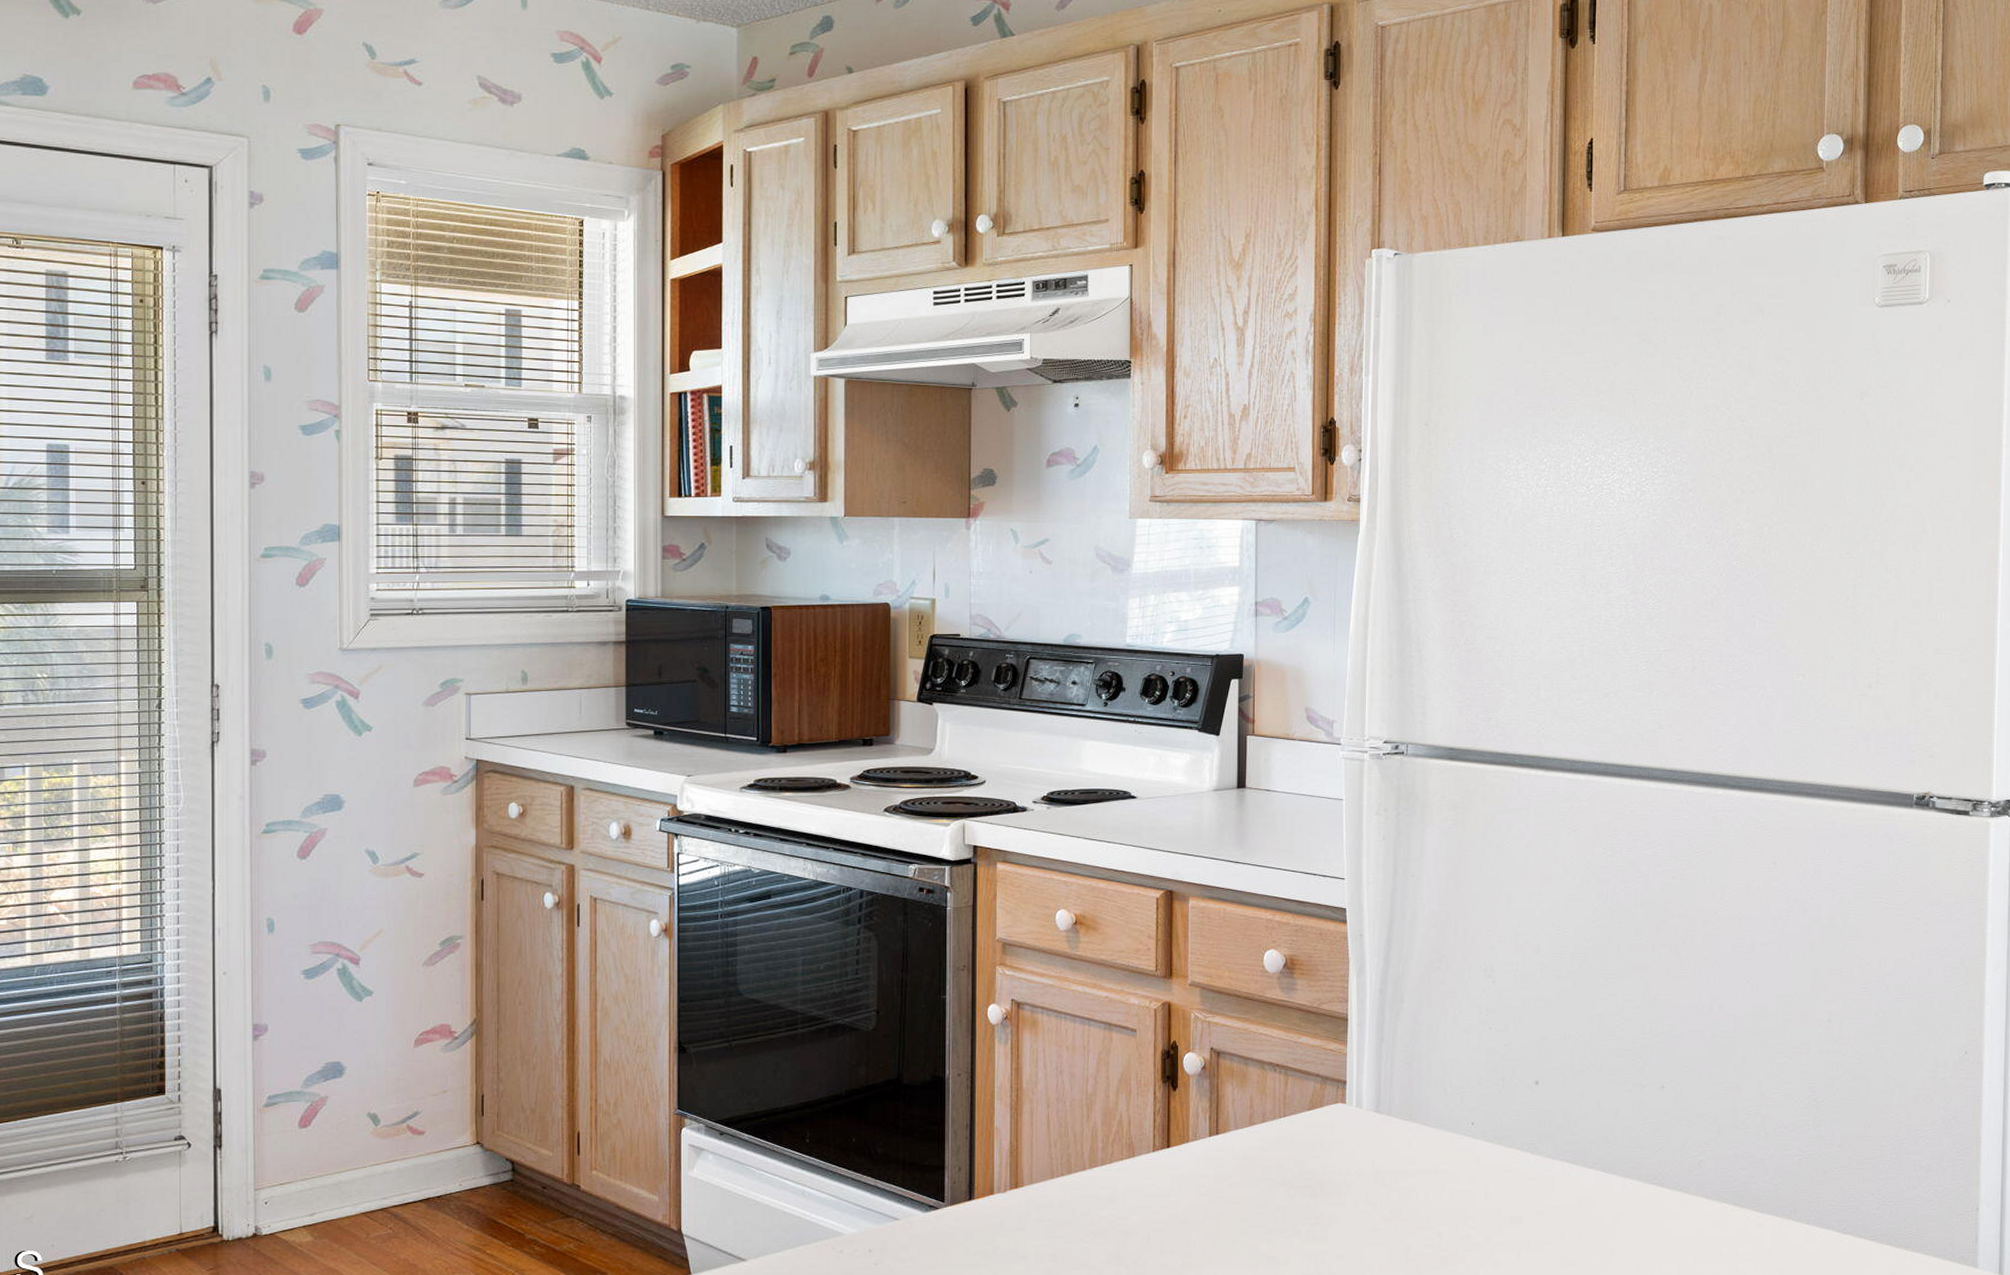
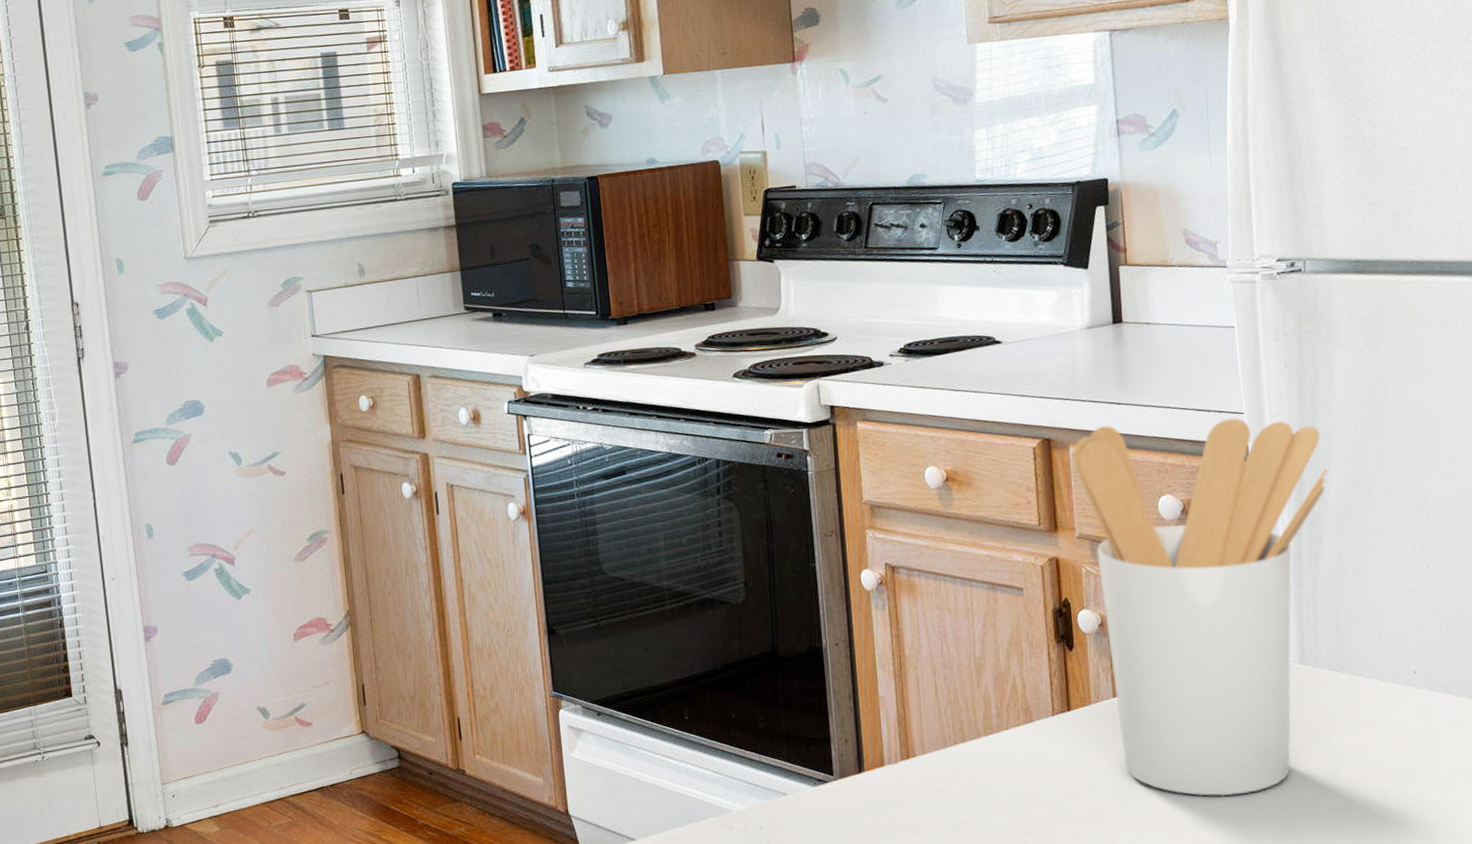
utensil holder: none [1192,881,1413,1233] -> present [1073,418,1328,797]

